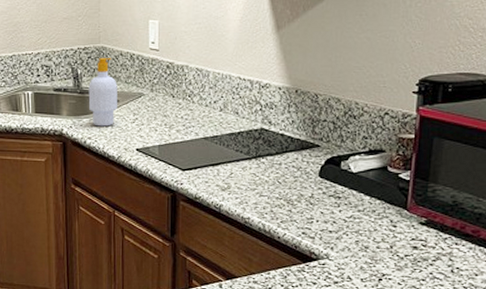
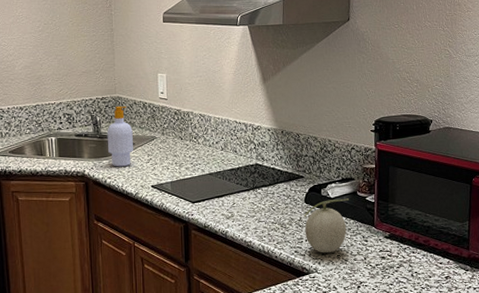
fruit: none [316,174,376,238] -> present [304,198,349,253]

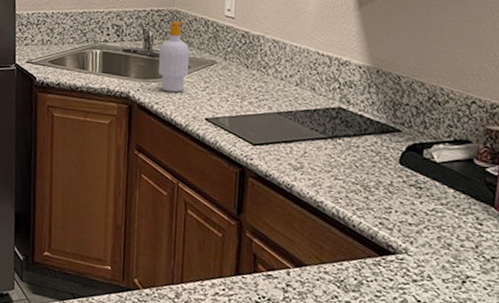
fruit: present [304,198,349,253] -> none [395,164,461,232]

